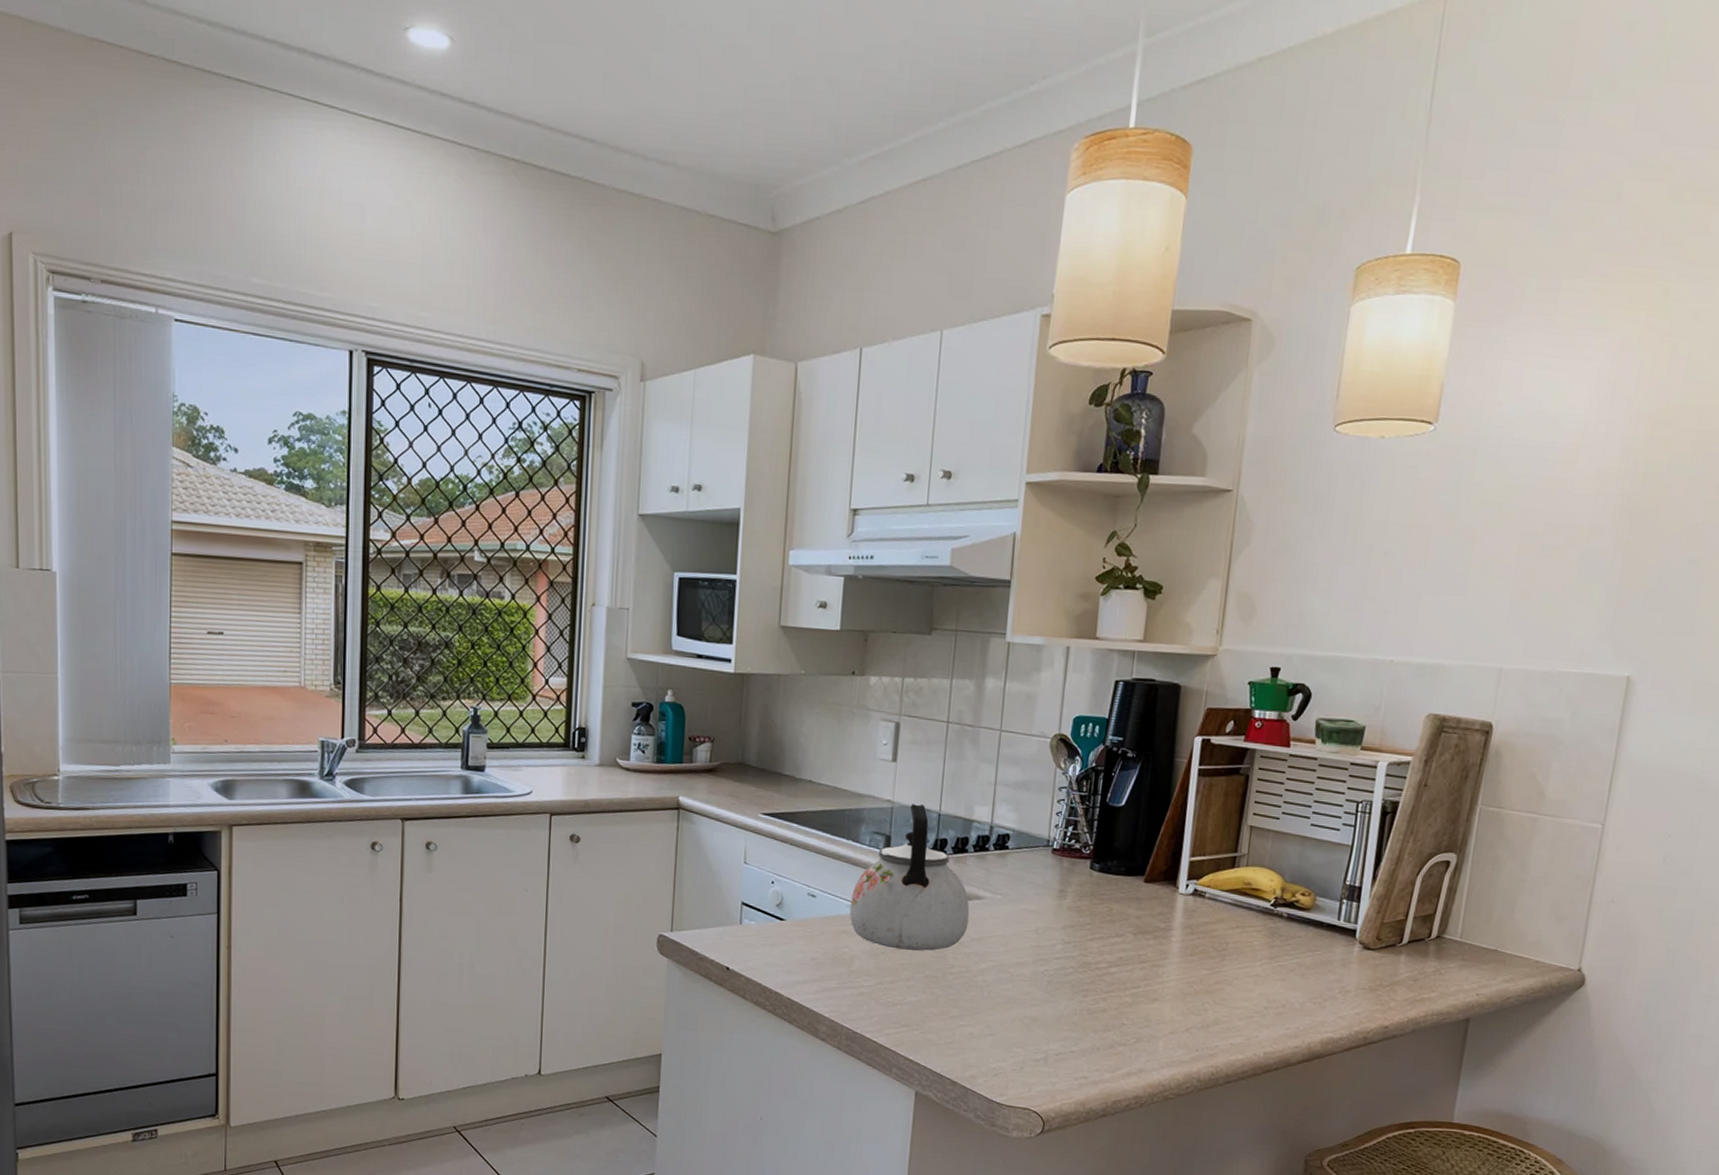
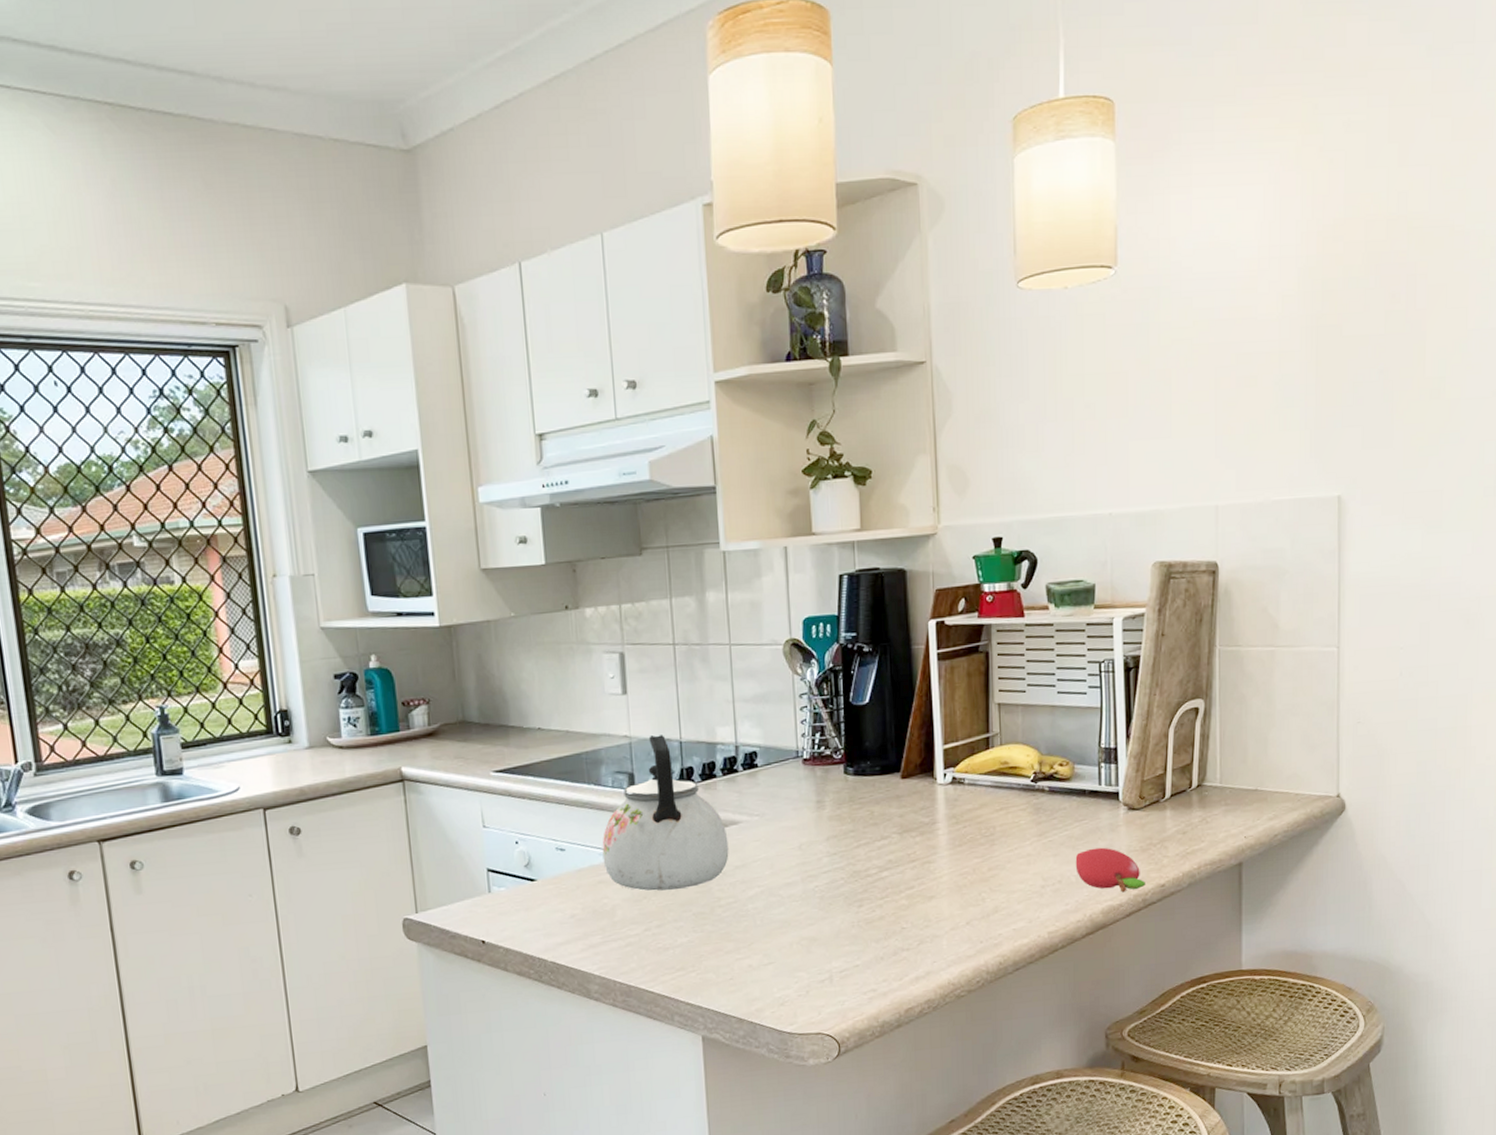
fruit: none [1301,979,1369,1027] -> present [1075,847,1145,893]

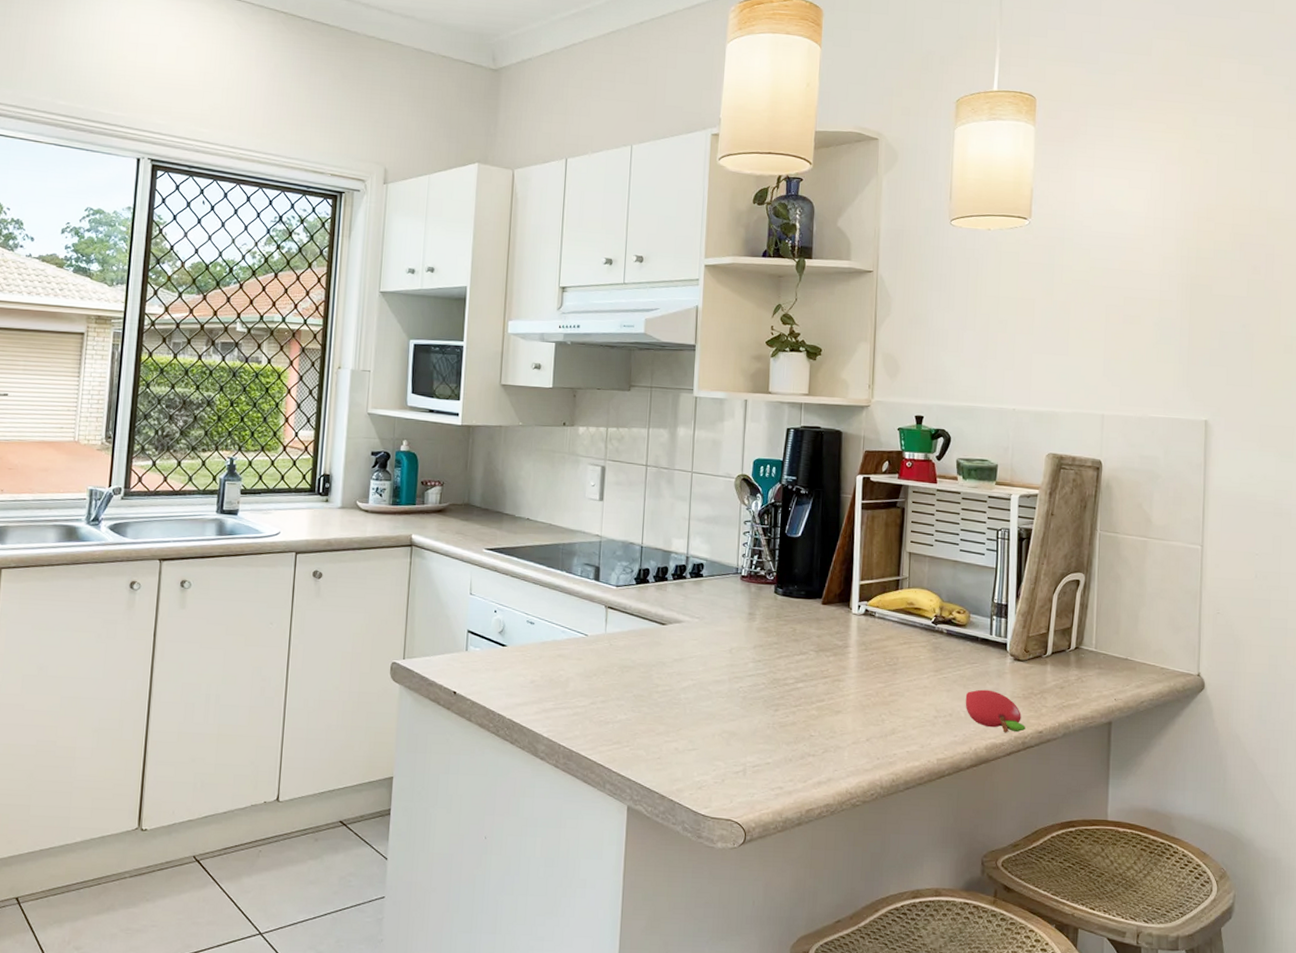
kettle: present [602,735,729,891] -> none [564,538,671,672]

